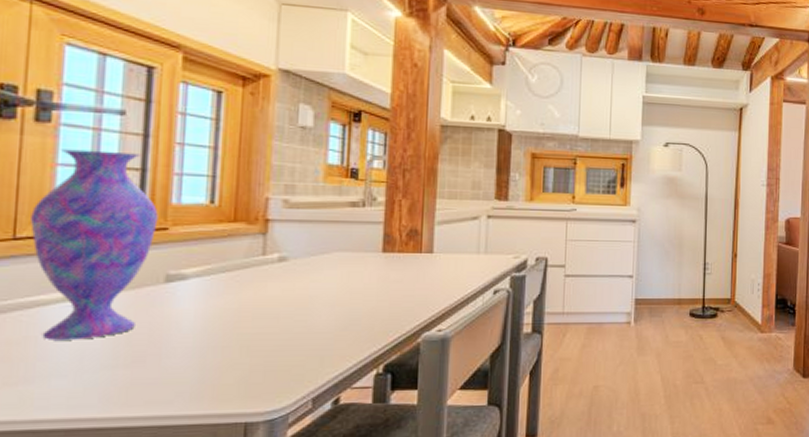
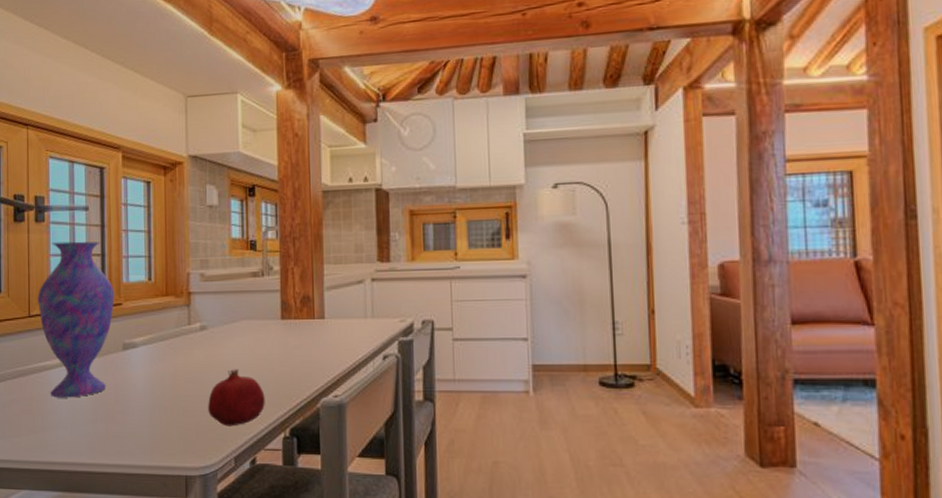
fruit: none [282,304,356,366] -> present [208,369,265,427]

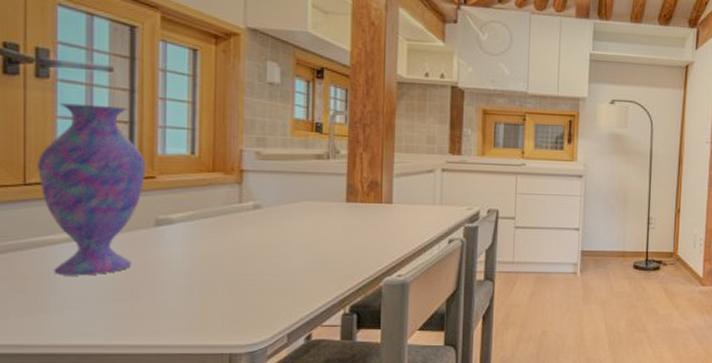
fruit: present [208,369,265,427] -> none [259,249,324,305]

